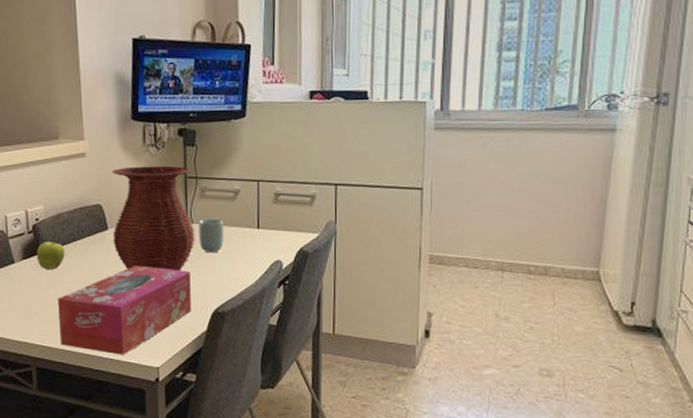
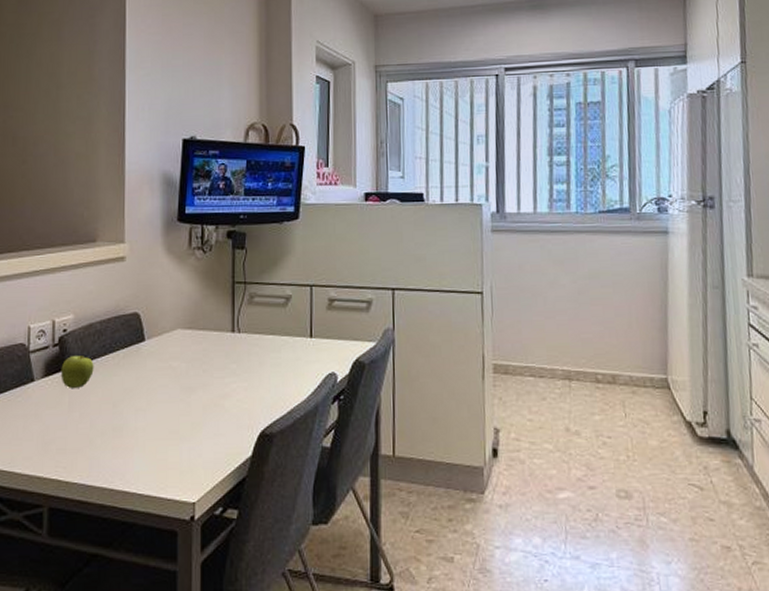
tissue box: present [58,265,191,355] -> none [80,381,235,489]
vase: present [111,165,195,272] -> none [149,270,242,388]
cup: present [198,218,225,253] -> none [246,327,274,366]

